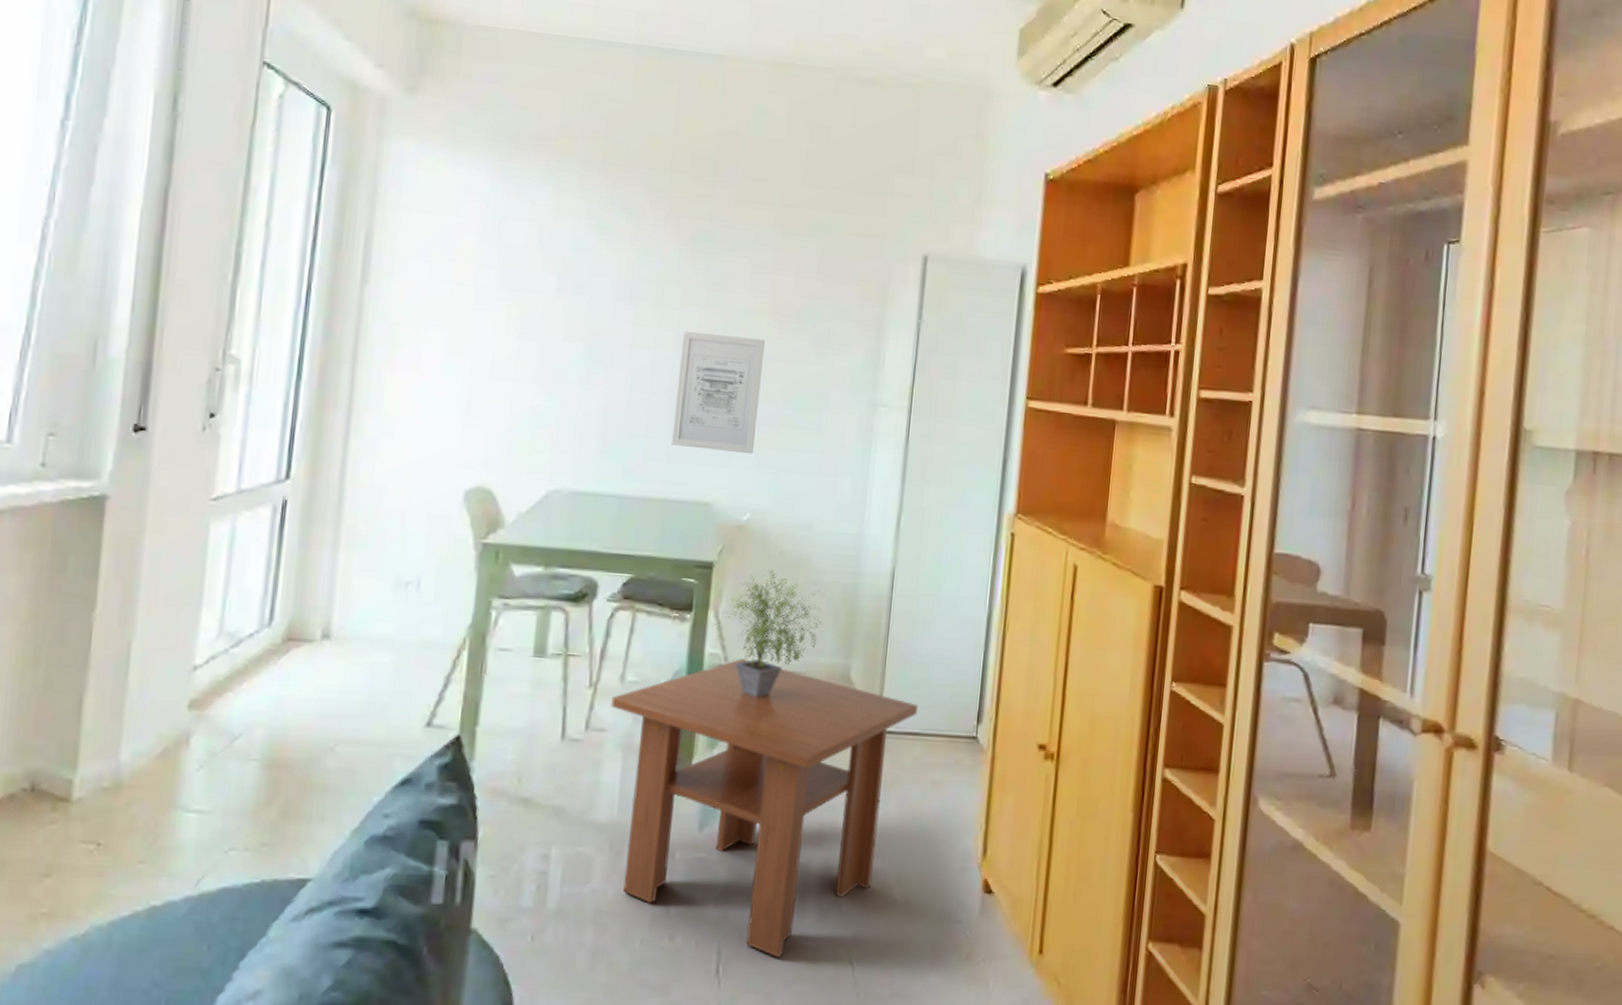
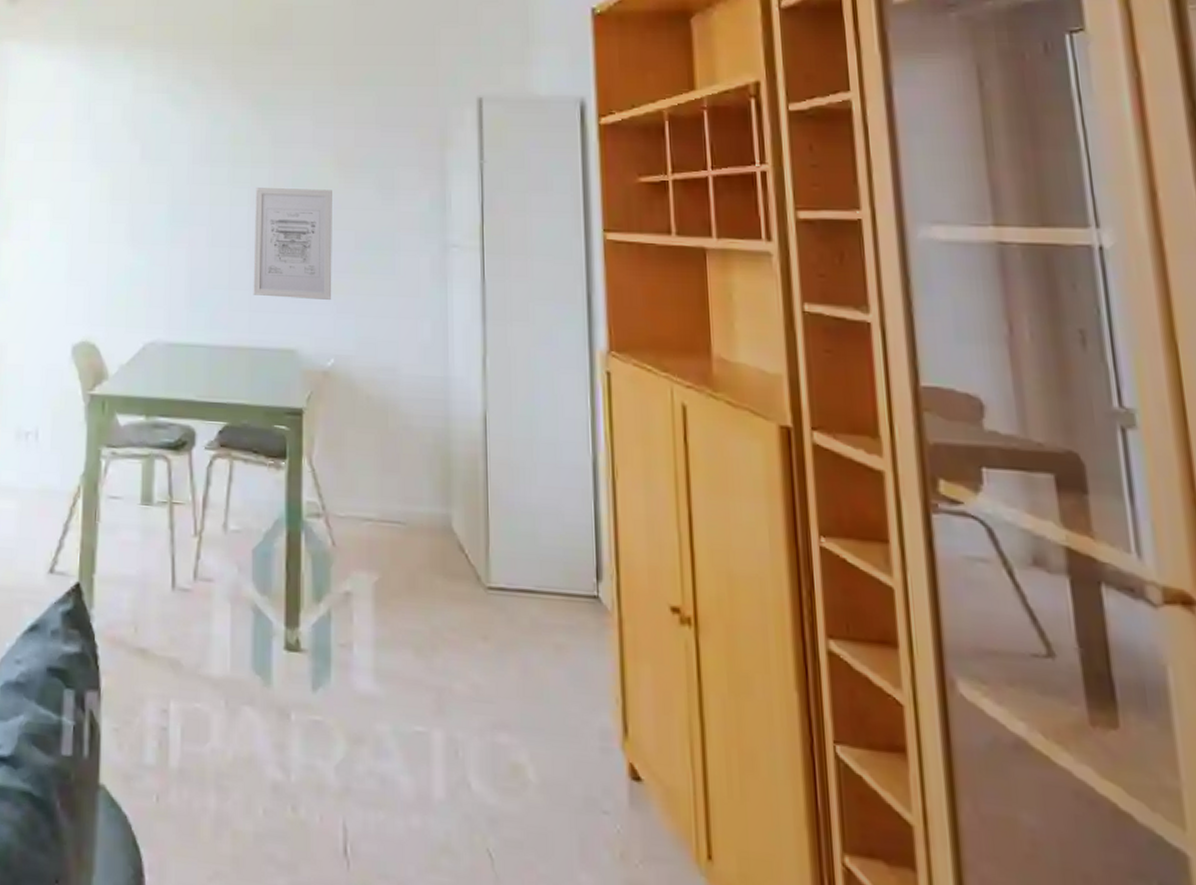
coffee table: present [611,658,919,958] -> none [216,507,529,841]
potted plant: present [725,570,823,697] -> none [319,415,415,548]

